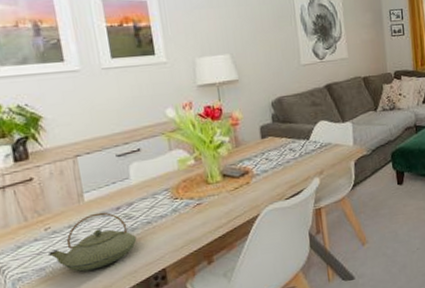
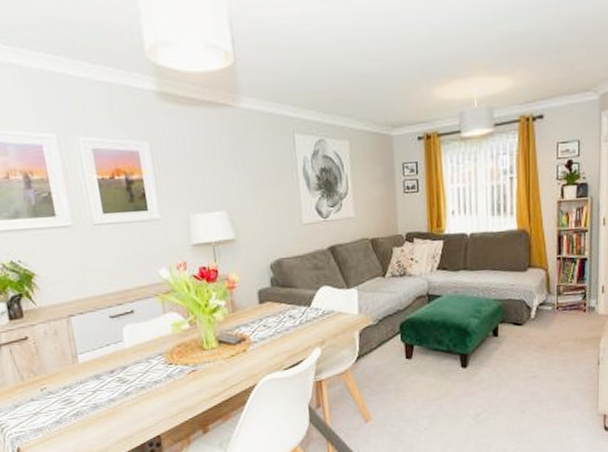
teapot: present [49,212,137,272] -> none [45,375,132,434]

